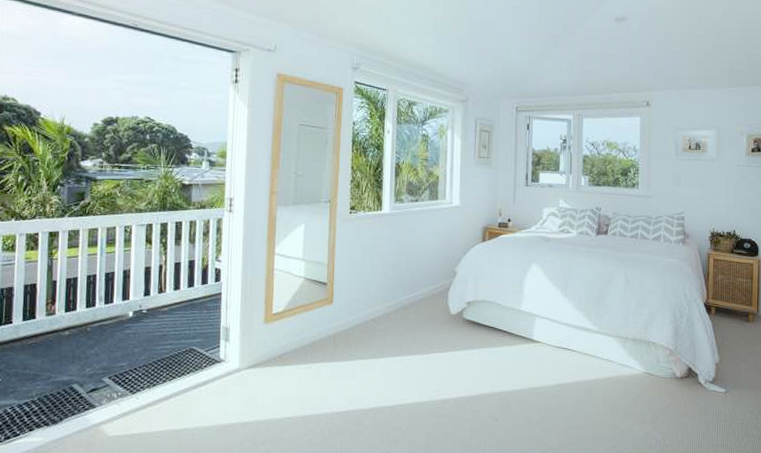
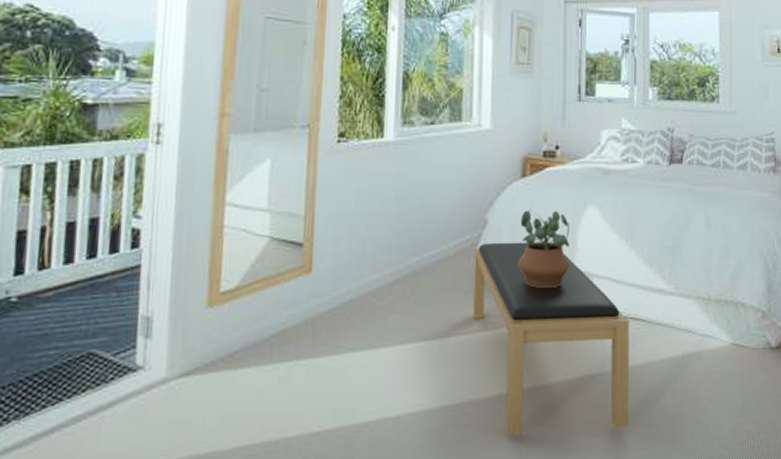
bench: none [445,288,563,427] -> present [472,242,630,435]
potted plant: none [479,265,519,324] -> present [518,210,571,289]

